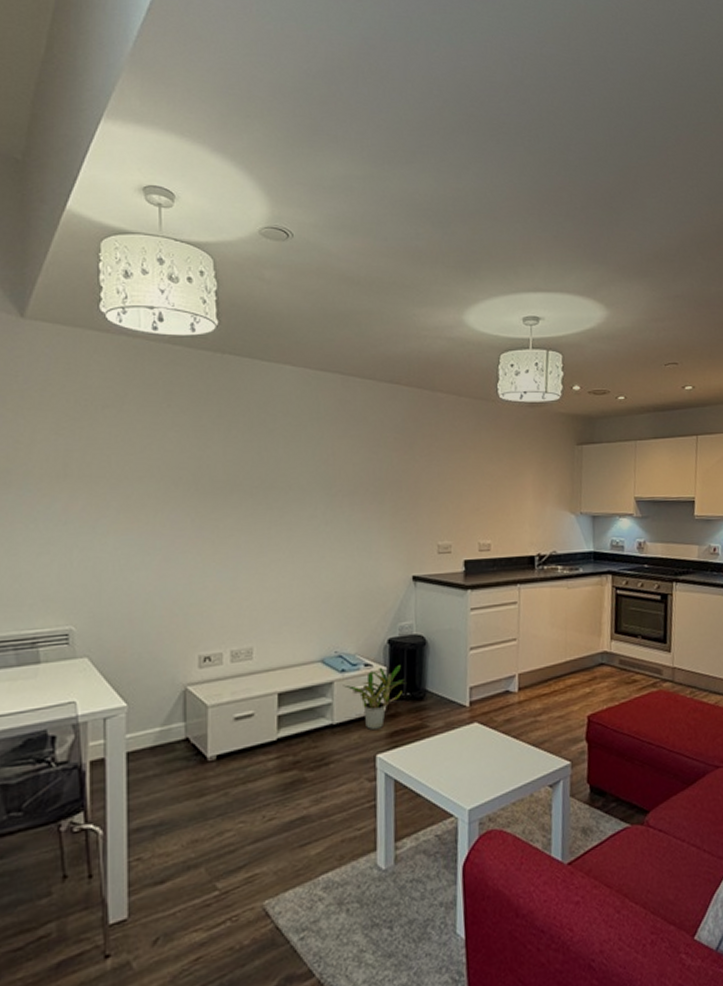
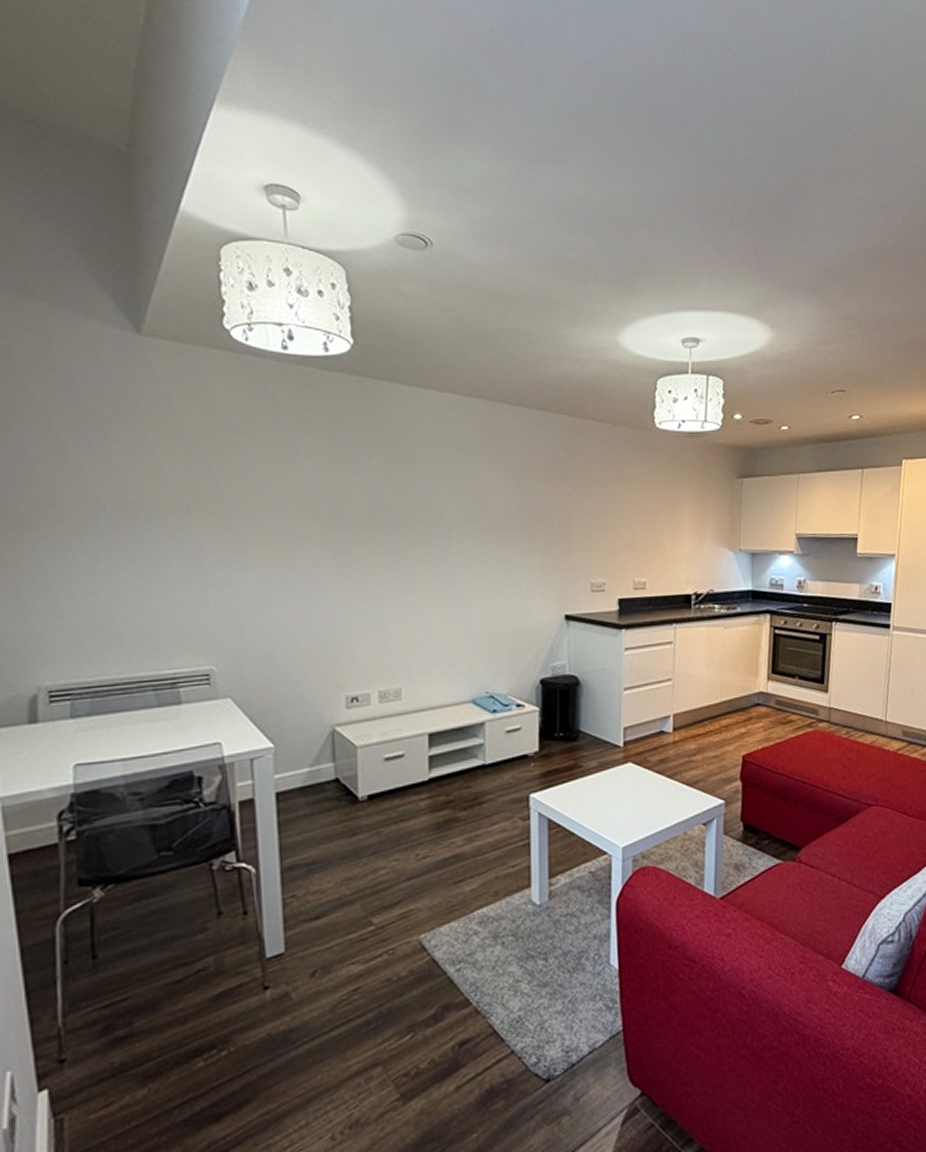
potted plant: present [343,665,406,731] -> none [494,706,559,771]

